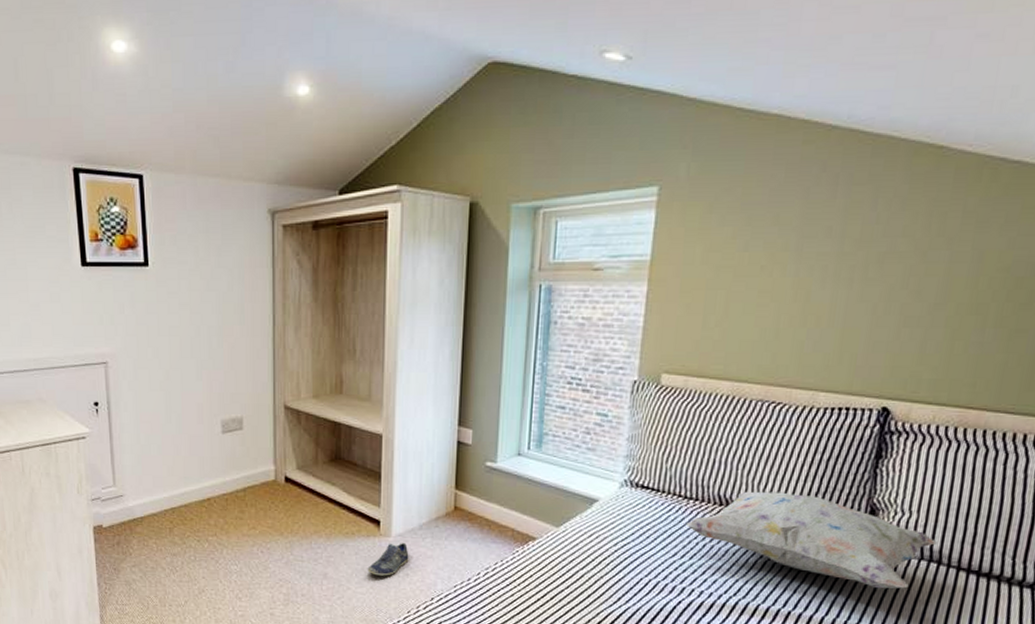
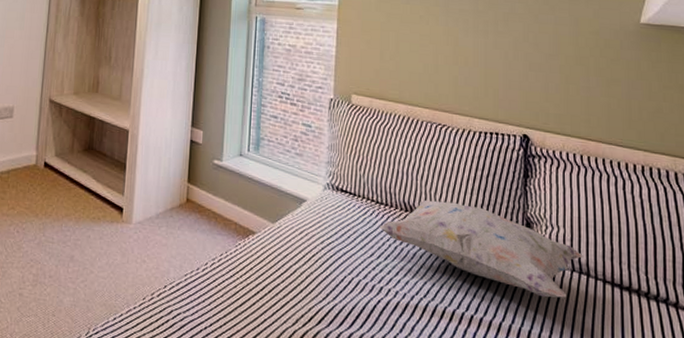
shoe: present [367,542,409,576] -> none [109,229,147,262]

